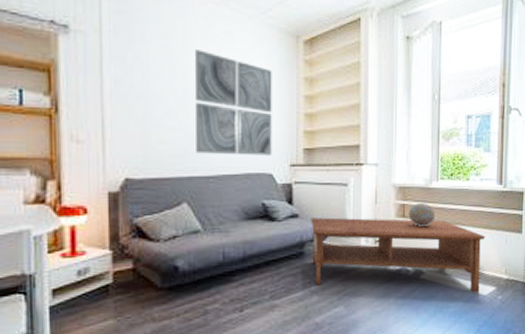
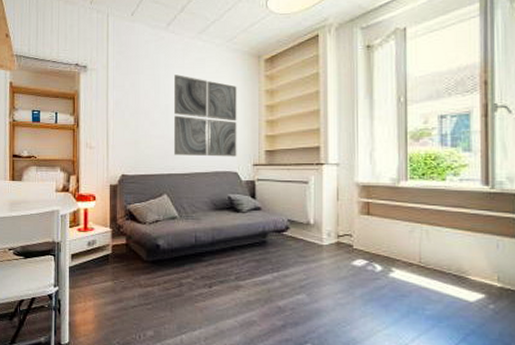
coffee table: present [310,217,486,294] -> none [272,211,469,299]
decorative sphere: present [408,203,436,227] -> none [374,202,405,226]

